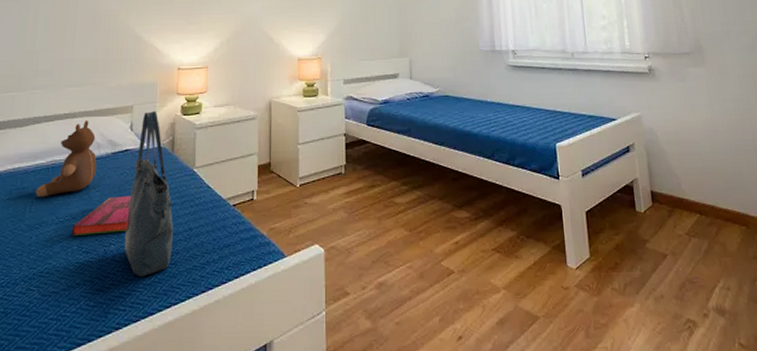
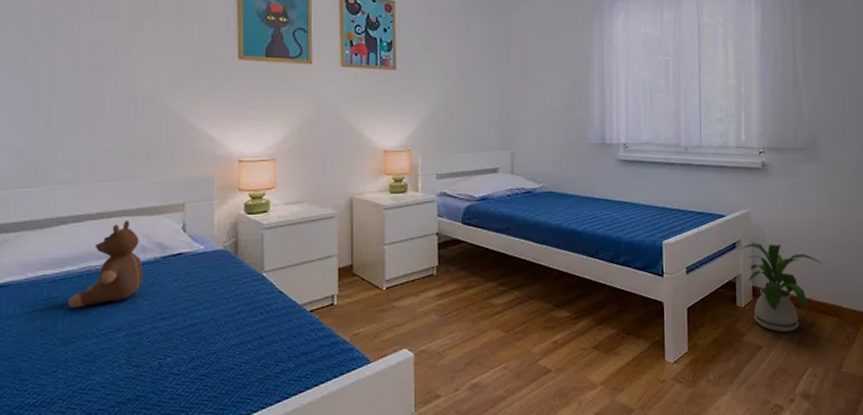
hardback book: present [71,195,131,237] -> none [117,303,188,350]
tote bag: present [124,110,173,278] -> none [182,208,240,390]
house plant: none [631,147,722,241] -> present [736,243,822,333]

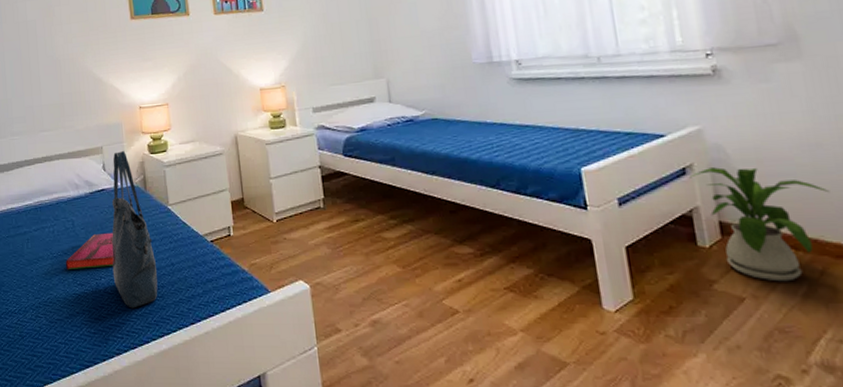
teddy bear: present [68,219,144,309] -> none [29,162,79,235]
hardback book: none [117,303,188,350] -> present [65,232,114,271]
tote bag: none [182,208,240,390] -> present [112,150,158,309]

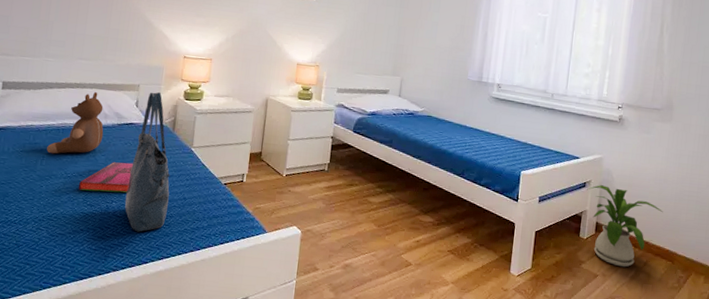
teddy bear: none [29,162,79,235] -> present [47,91,104,154]

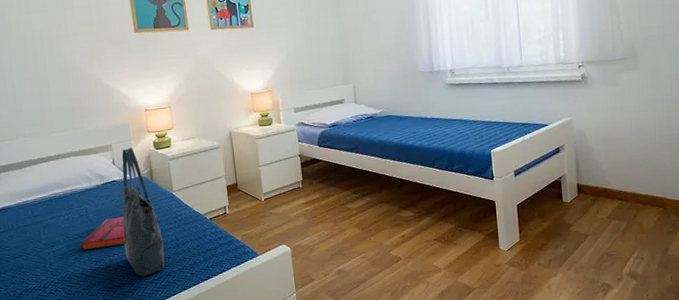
teddy bear: present [47,91,104,154] -> none [45,159,92,223]
house plant: present [586,185,663,267] -> none [560,146,645,223]

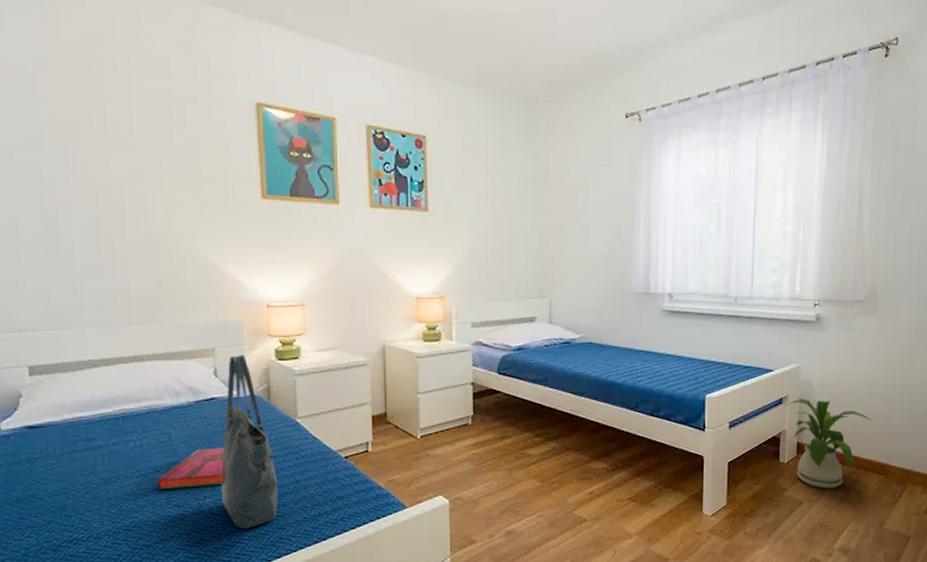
house plant: none [560,146,645,223] -> present [783,399,873,489]

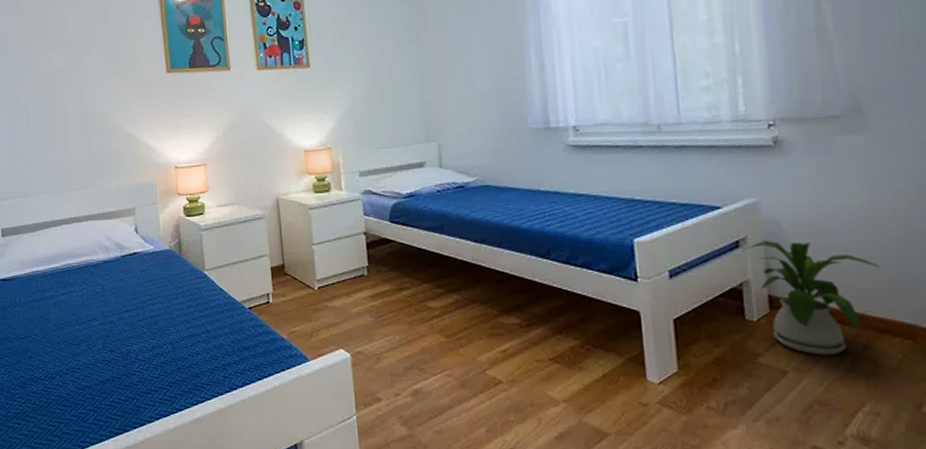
hardback book: present [156,447,224,490] -> none [94,297,146,336]
tote bag: present [220,354,278,530] -> none [144,212,192,376]

